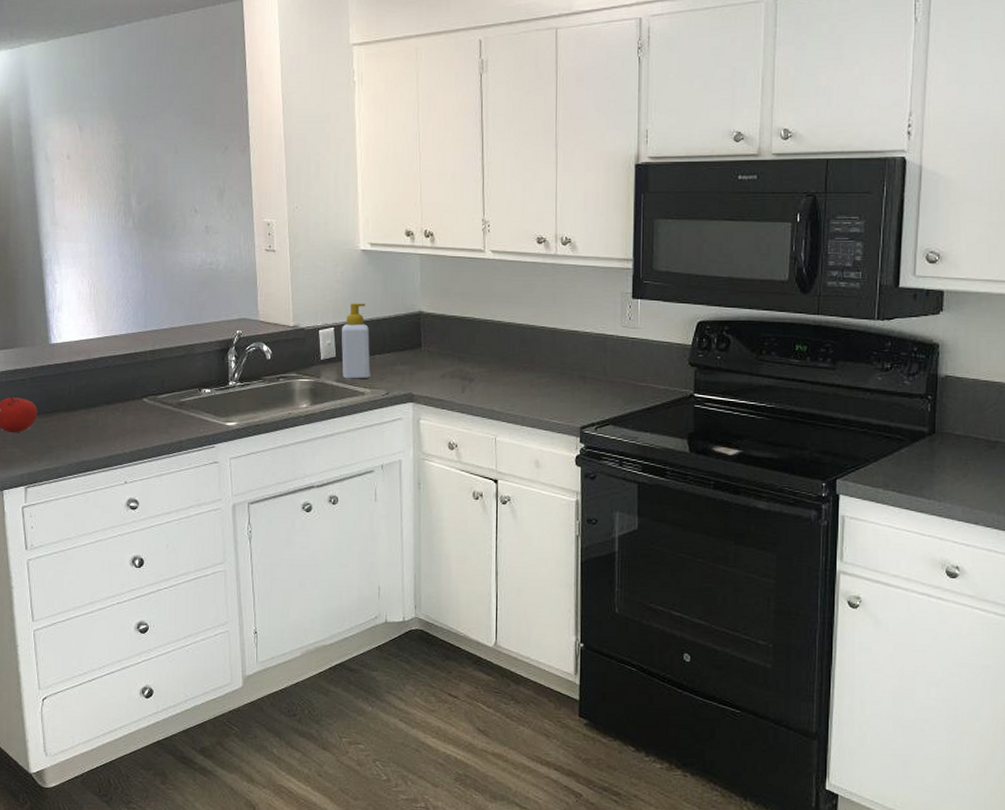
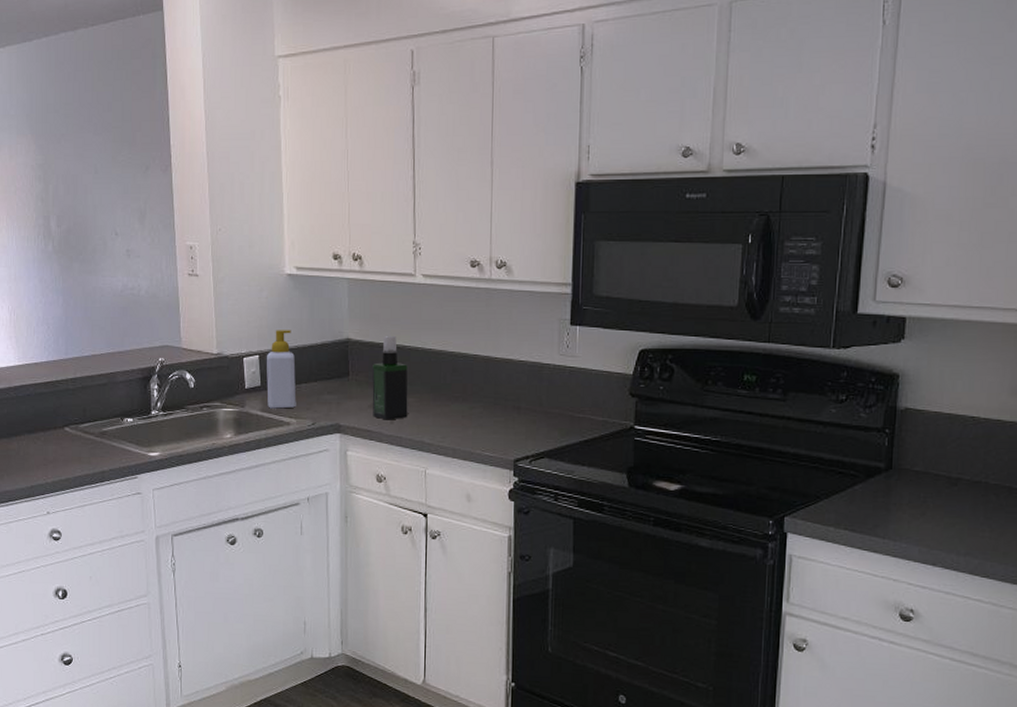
spray bottle: none [444,308,479,390] -> present [372,335,408,420]

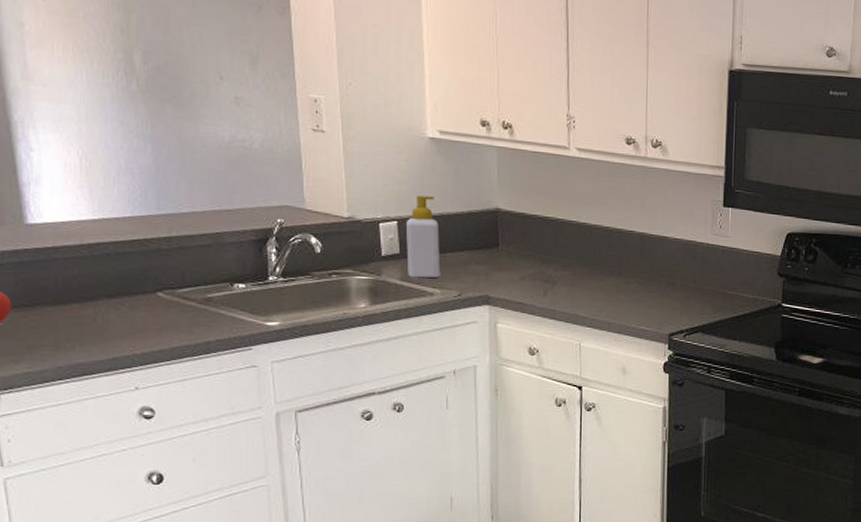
spray bottle: present [372,335,408,420] -> none [524,207,562,293]

